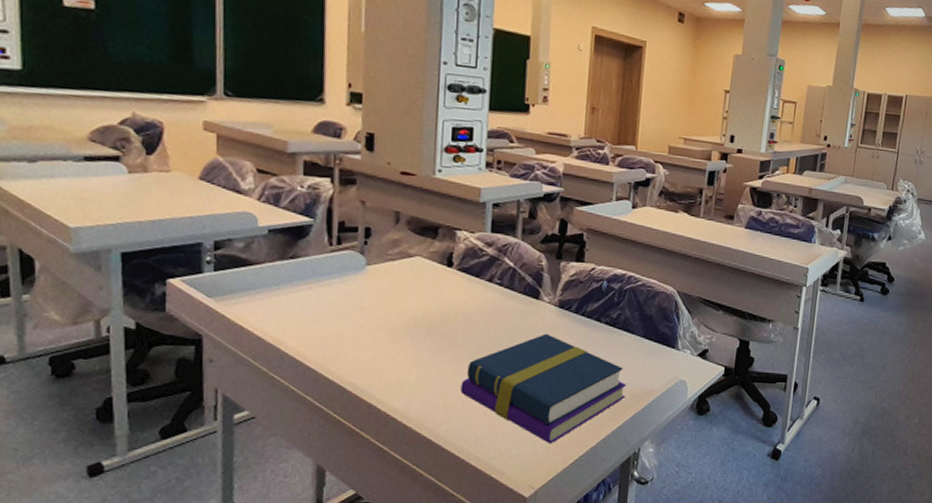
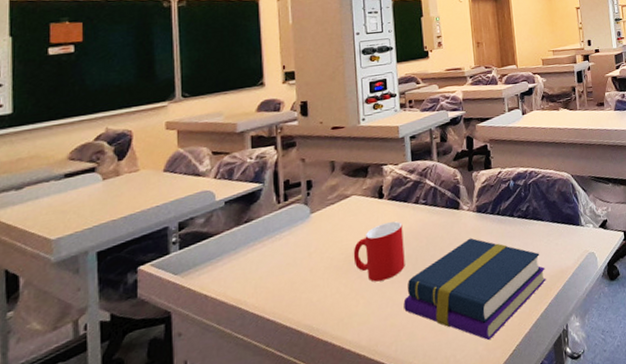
cup: none [410,295,471,356] -> present [353,221,405,282]

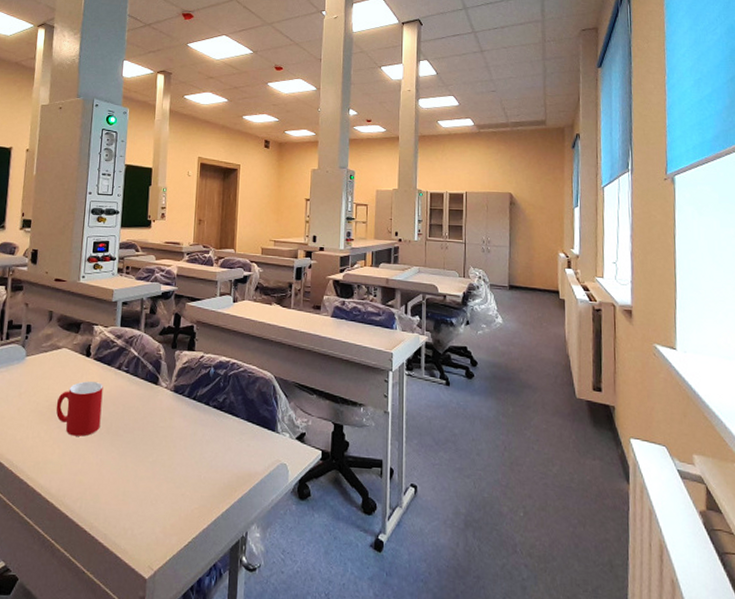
book: present [403,237,546,341] -> none [93,416,233,525]

